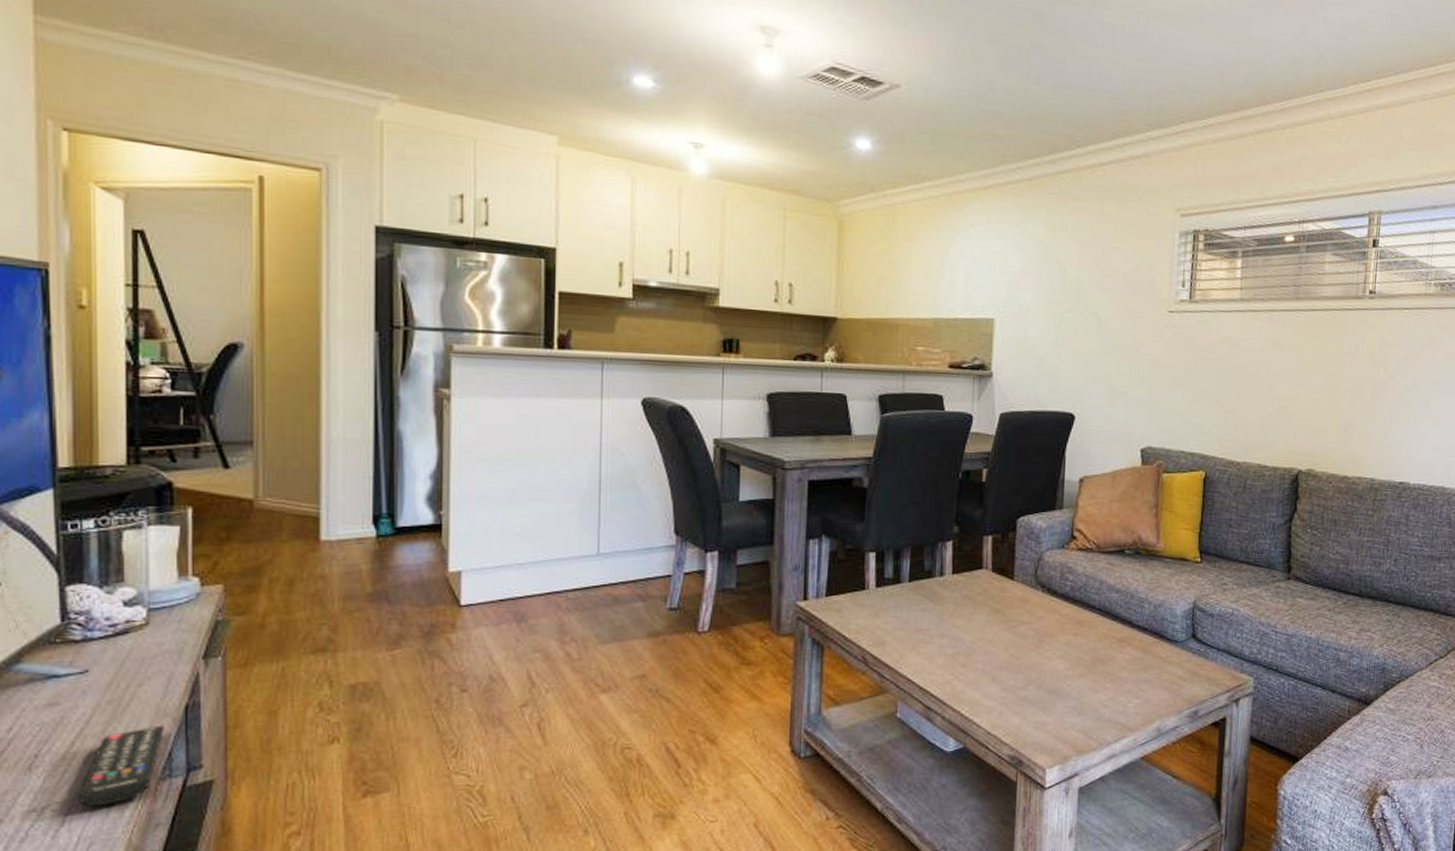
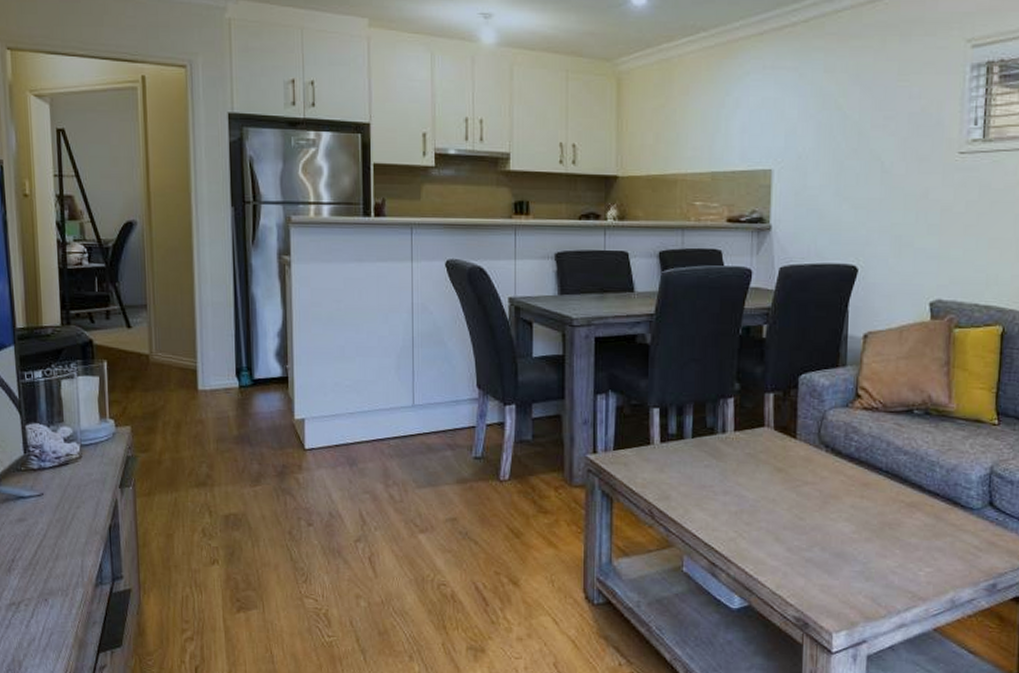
remote control: present [79,725,165,807] -> none [41,541,96,605]

